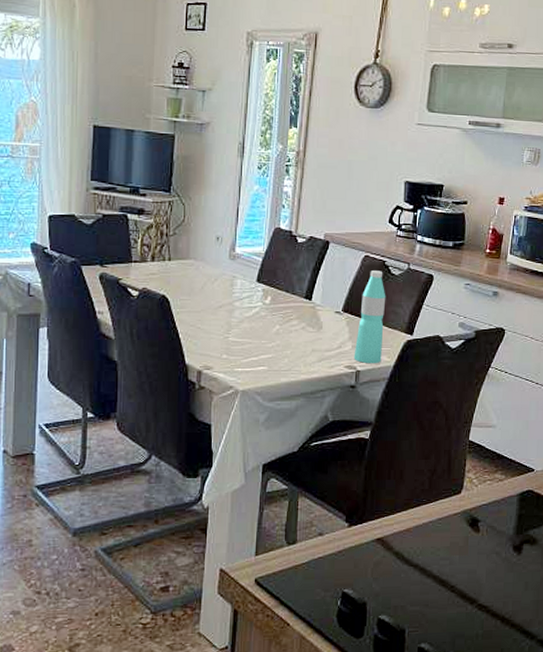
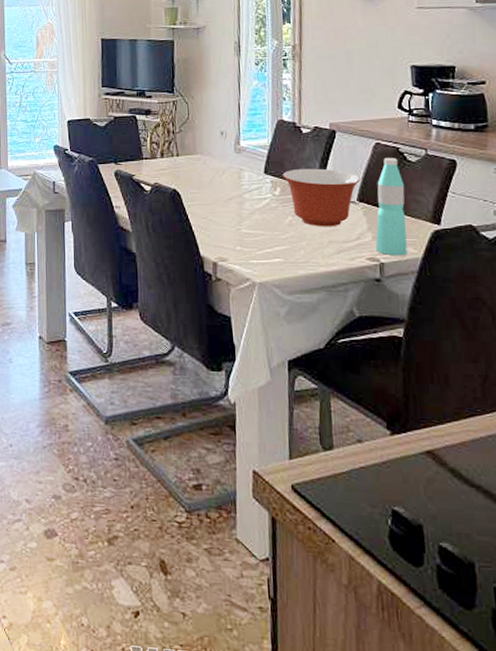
mixing bowl: none [275,278,347,336] -> present [283,168,360,227]

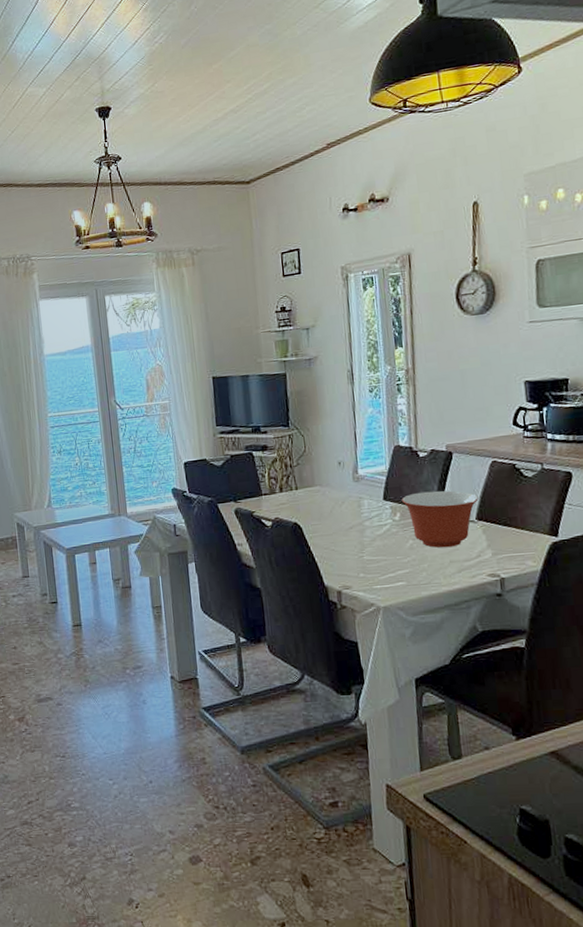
water bottle: present [375,158,408,256] -> none [495,474,527,571]

